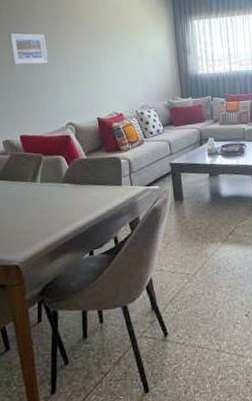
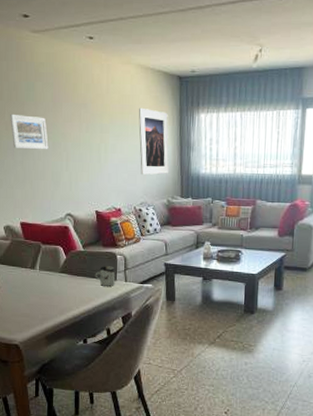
cup: none [99,171,121,192] -> present [95,266,116,286]
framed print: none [134,19,168,79] -> present [138,107,170,175]

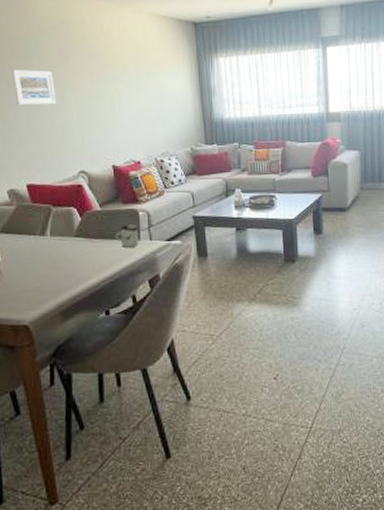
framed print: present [138,107,170,175] -> none [153,55,191,123]

